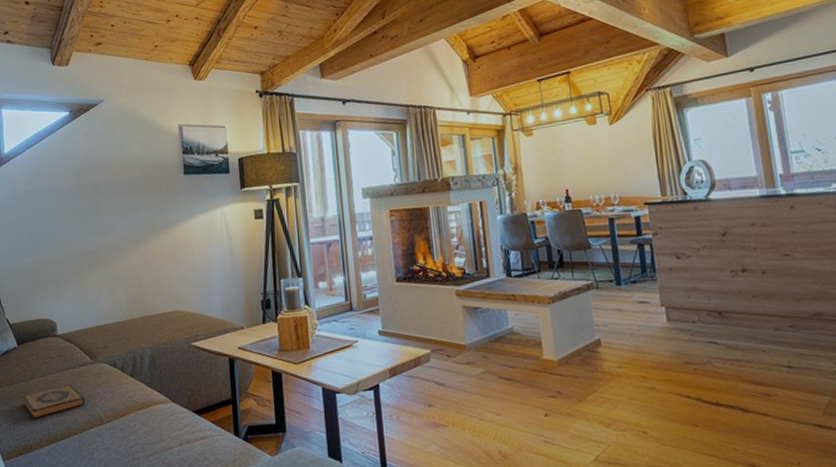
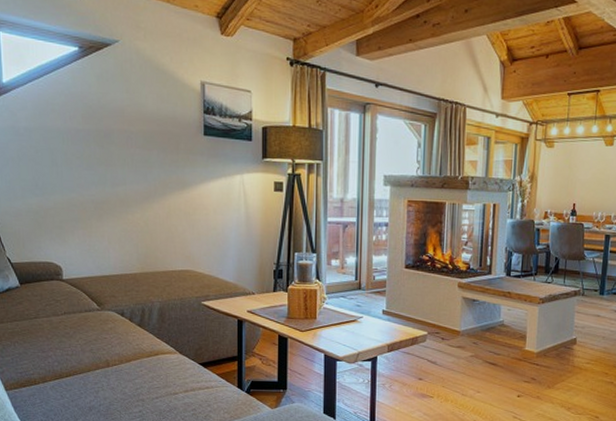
hardback book: present [22,385,85,419] -> none [25,328,91,356]

